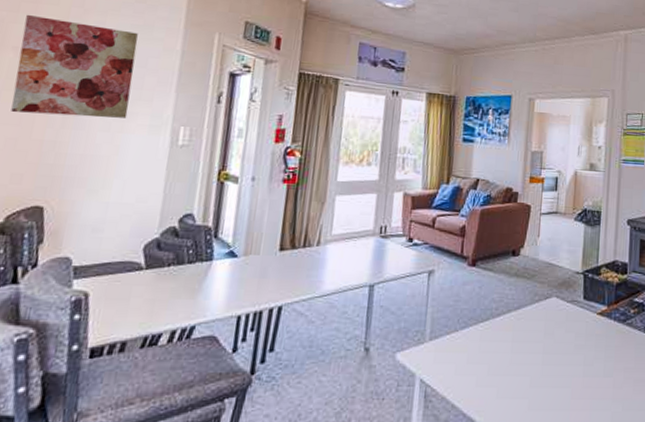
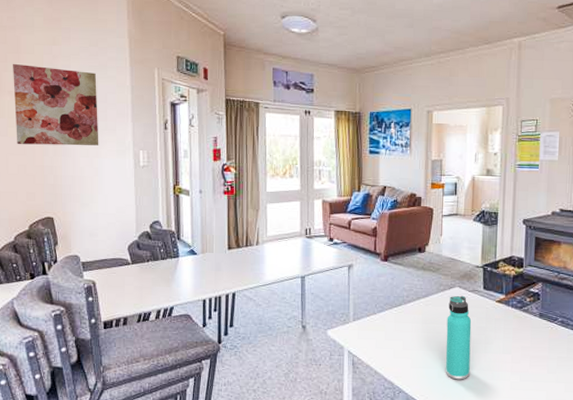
thermos bottle: none [537,307,570,412] -> present [446,295,472,380]

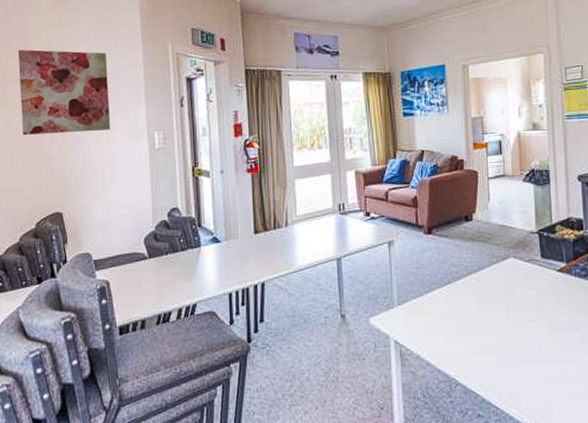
thermos bottle: present [446,295,472,380] -> none [503,266,535,366]

